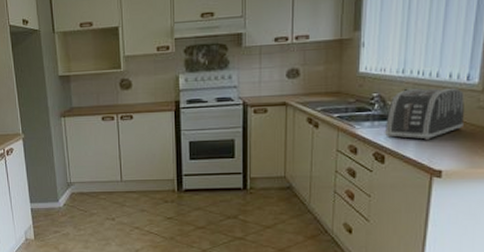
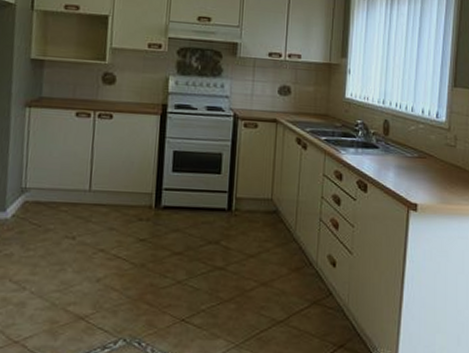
toaster: present [384,88,464,141] -> none [367,120,435,173]

